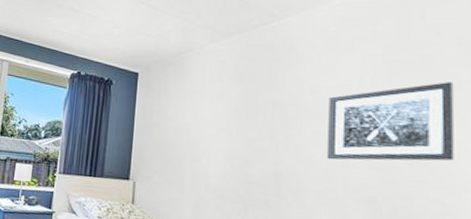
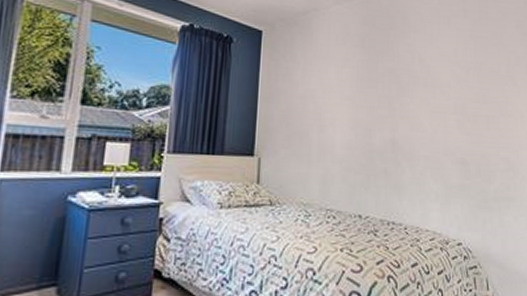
wall art: present [326,82,455,161] -> none [431,57,515,126]

